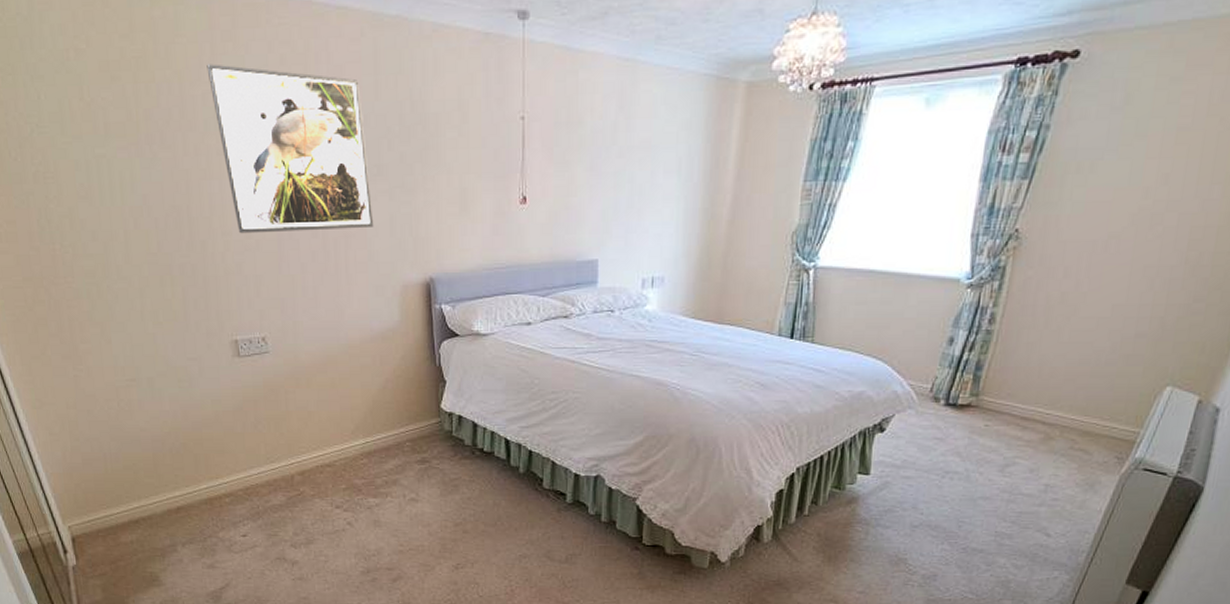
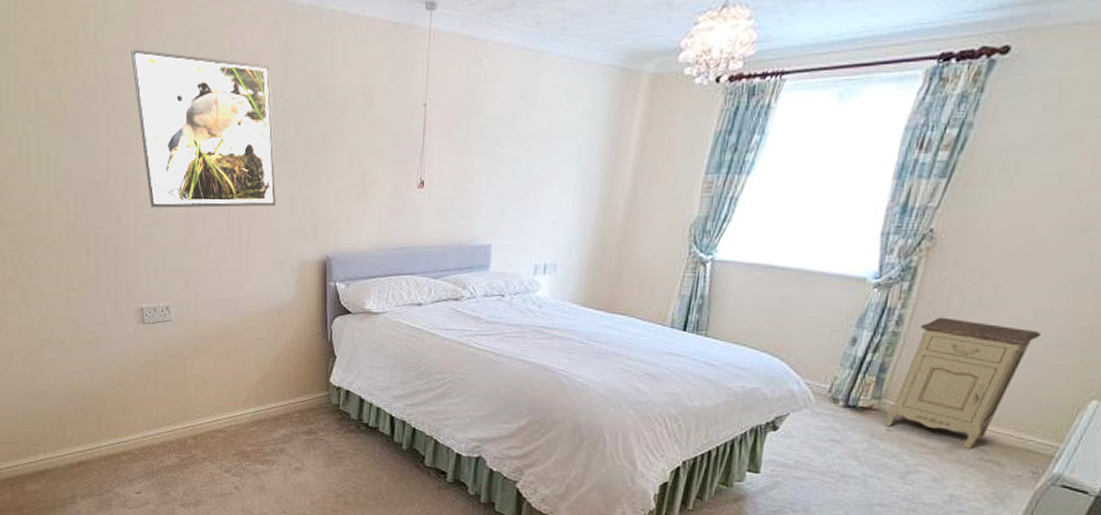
nightstand: none [982,314,1119,439] -> present [883,317,1041,449]

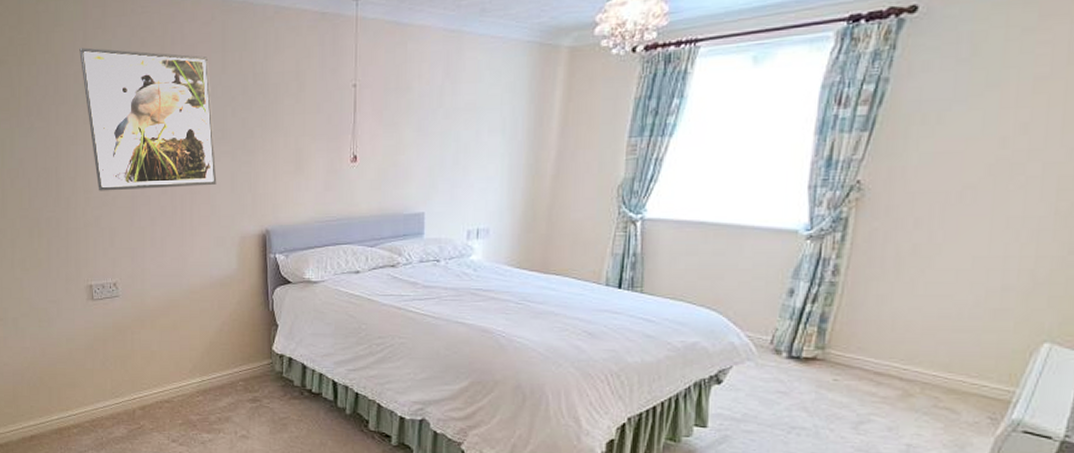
nightstand: present [883,317,1041,449] -> none [830,266,982,396]

